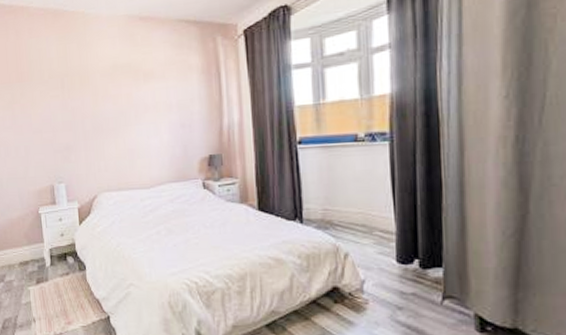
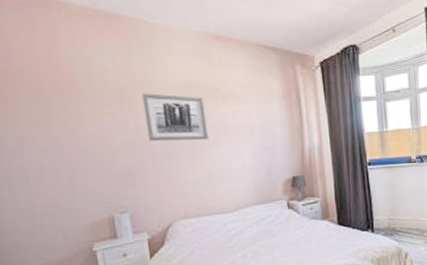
wall art: none [78,77,131,120] -> present [142,93,209,142]

